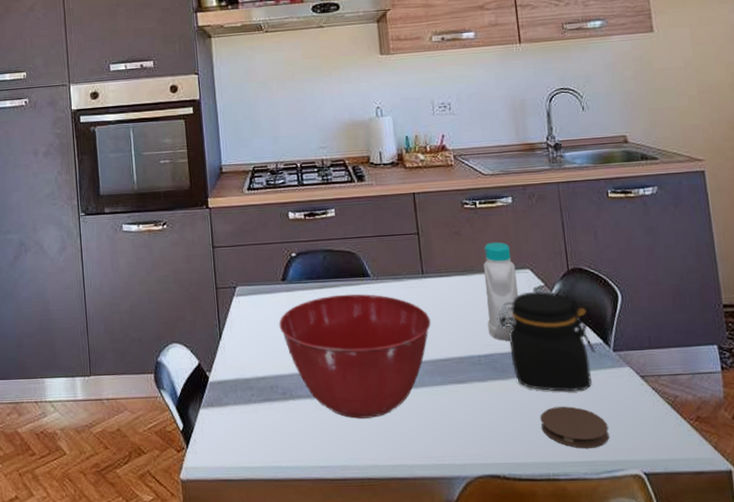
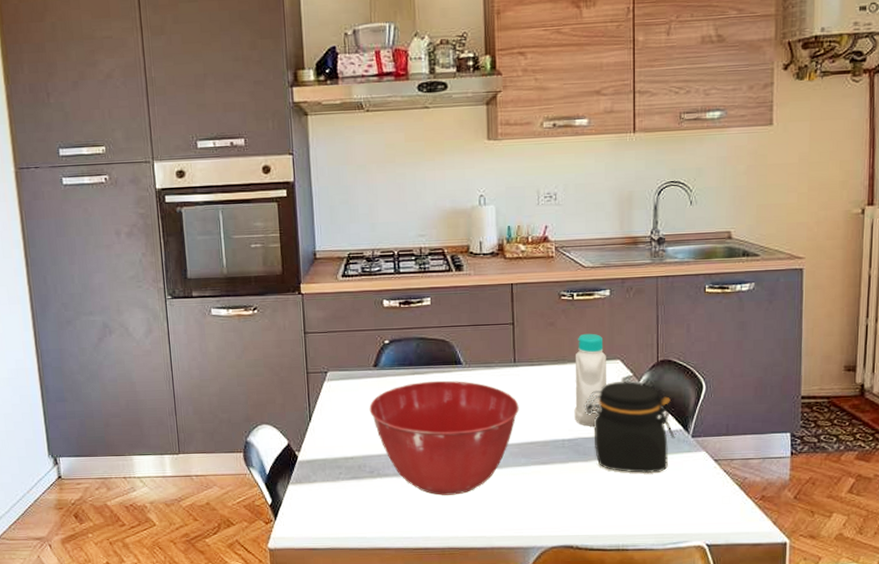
coaster: present [541,406,609,449] -> none [617,486,678,523]

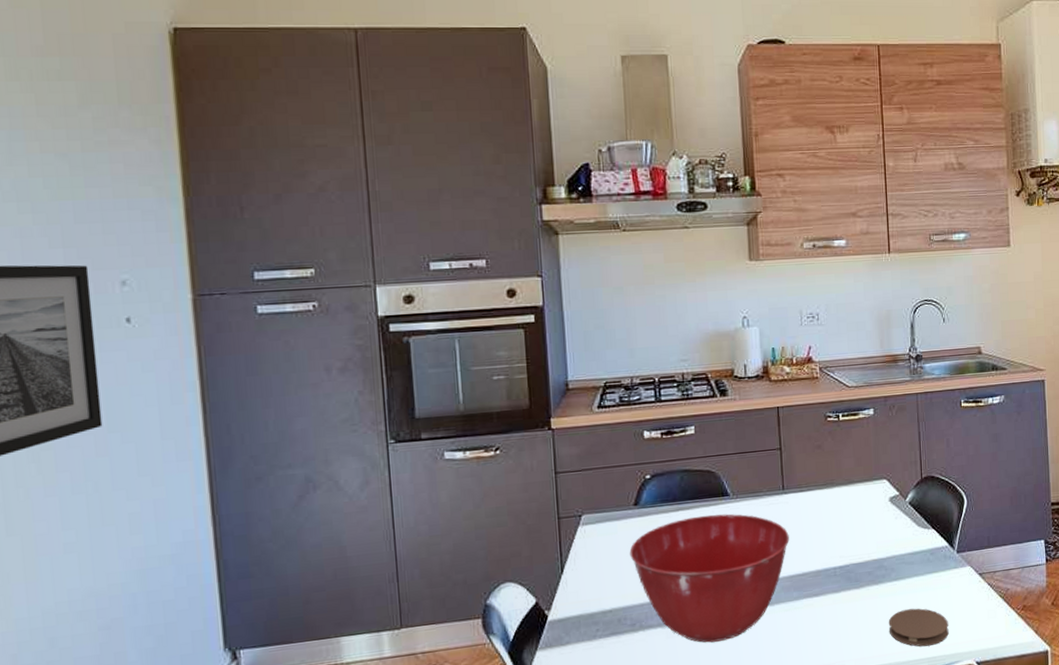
bottle: present [574,333,606,426] -> none [842,454,874,551]
jar: present [584,380,675,474] -> none [853,500,942,596]
coaster: none [617,486,678,523] -> present [889,608,949,647]

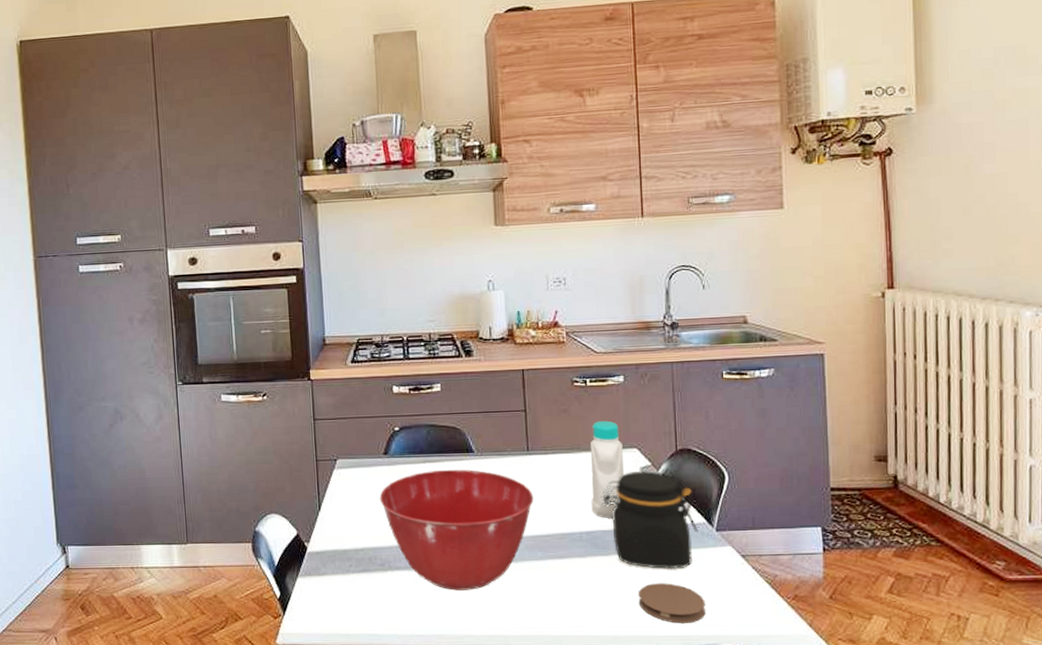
bottle: none [842,454,874,551] -> present [590,420,624,518]
jar: none [853,500,942,596] -> present [601,470,699,570]

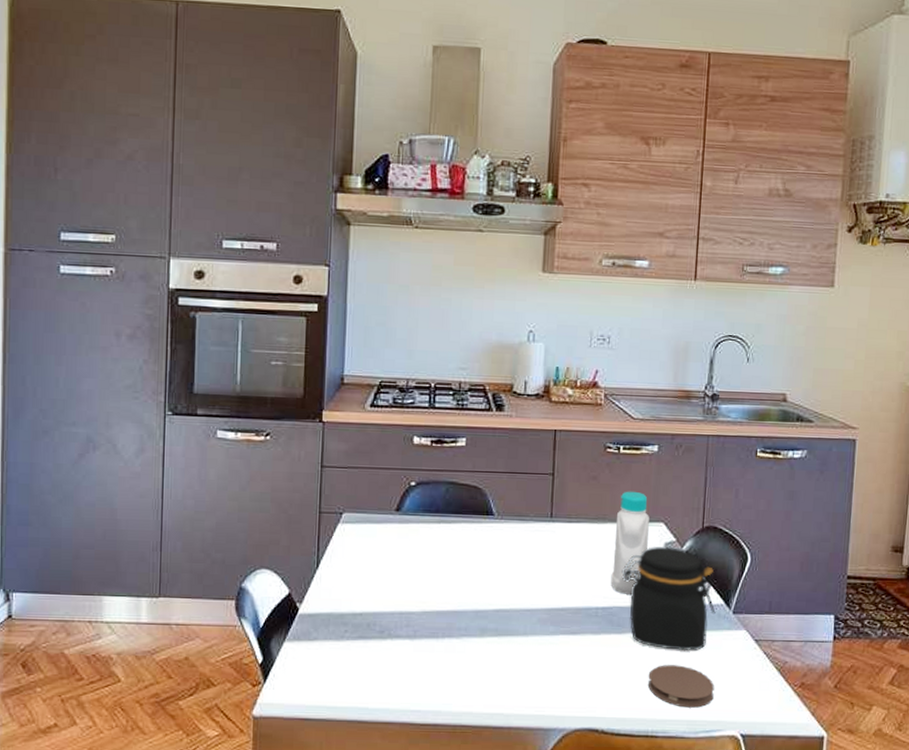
mixing bowl: present [379,469,534,590] -> none [386,531,552,664]

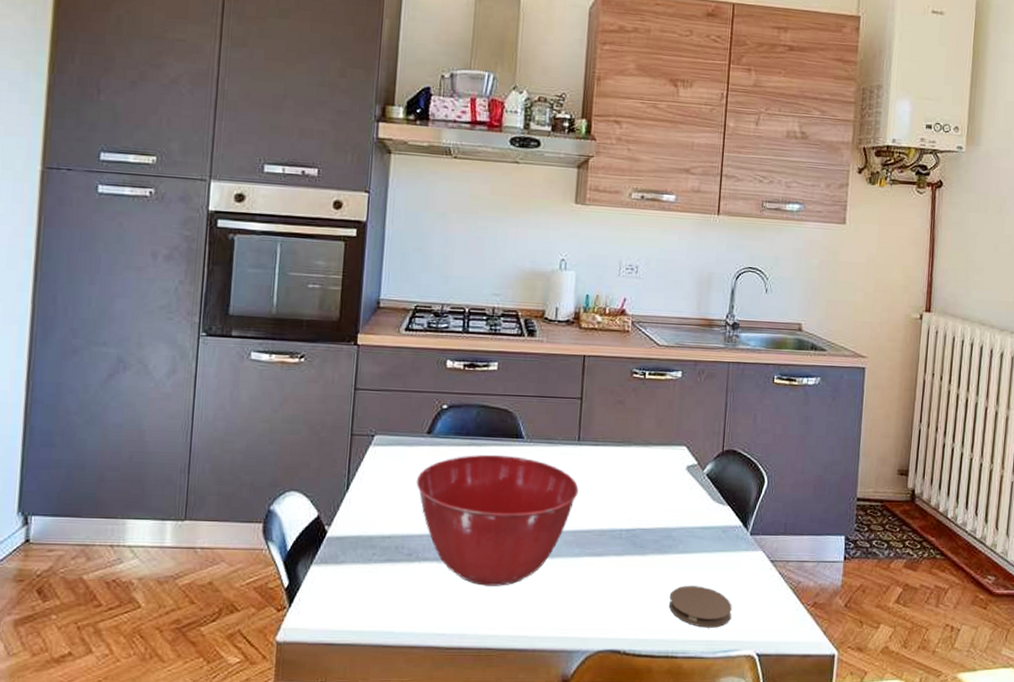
mixing bowl: none [386,531,552,664] -> present [416,454,579,586]
bottle: present [610,491,649,594] -> none [634,415,673,516]
jar: present [621,546,716,651] -> none [645,469,734,572]

